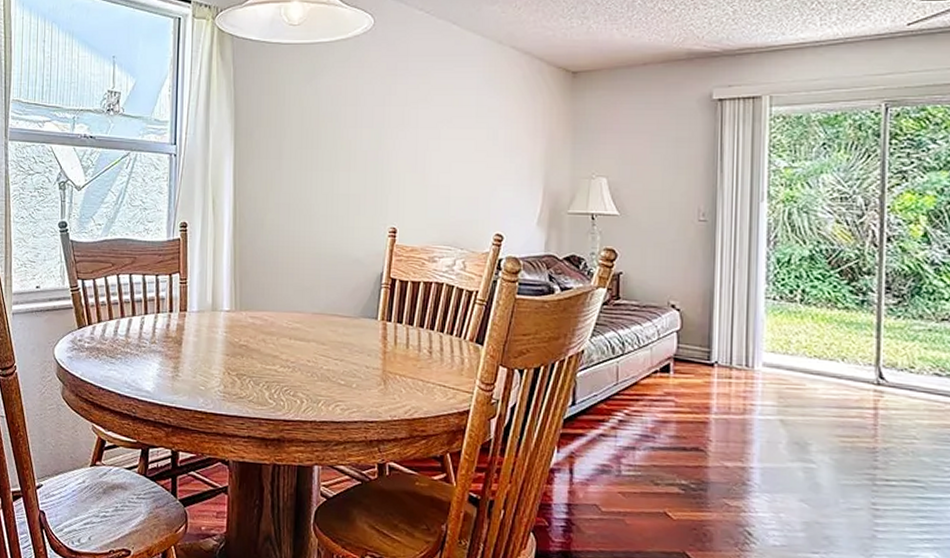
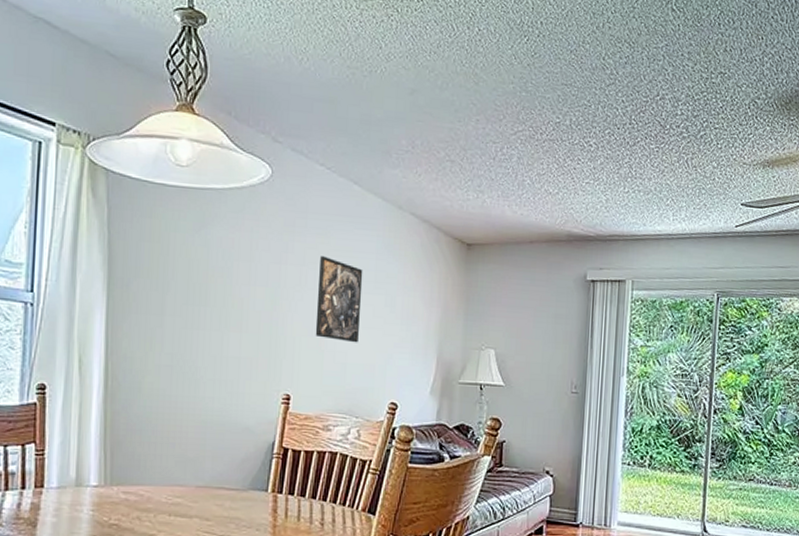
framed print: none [418,96,464,177] -> present [315,256,363,343]

